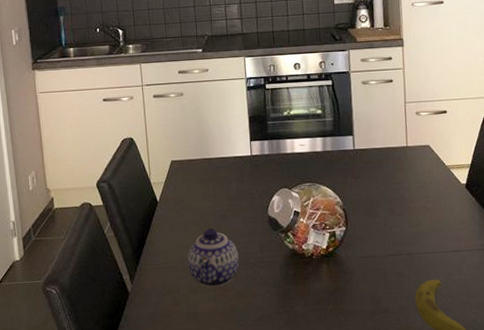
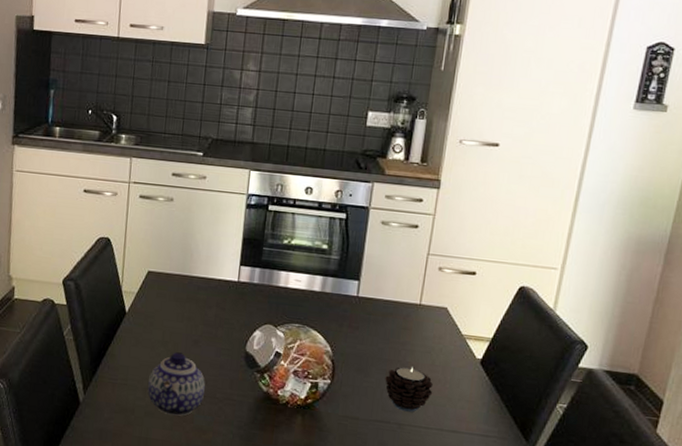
candle: none [390,202,432,242] -> present [385,367,433,412]

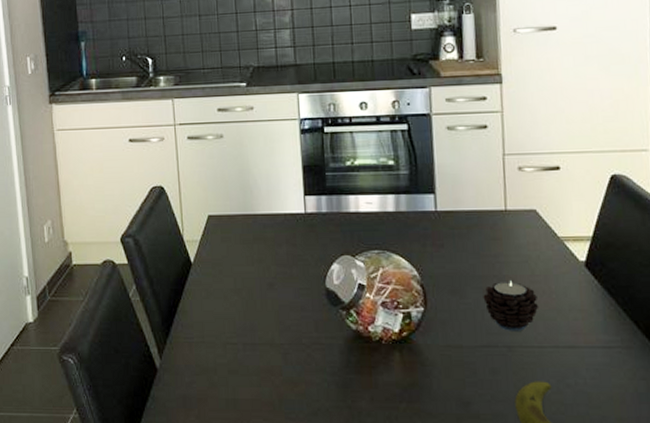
teapot: present [148,352,205,416] -> none [227,299,289,371]

